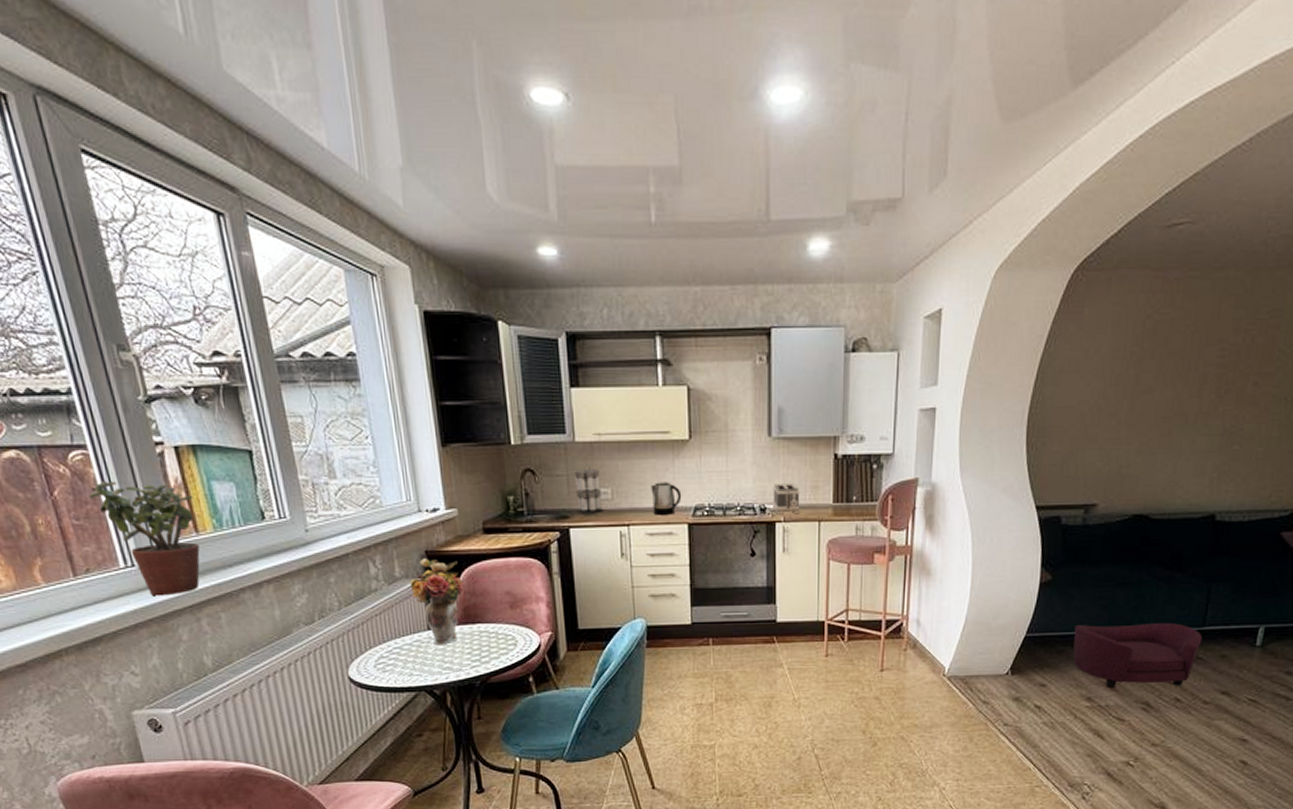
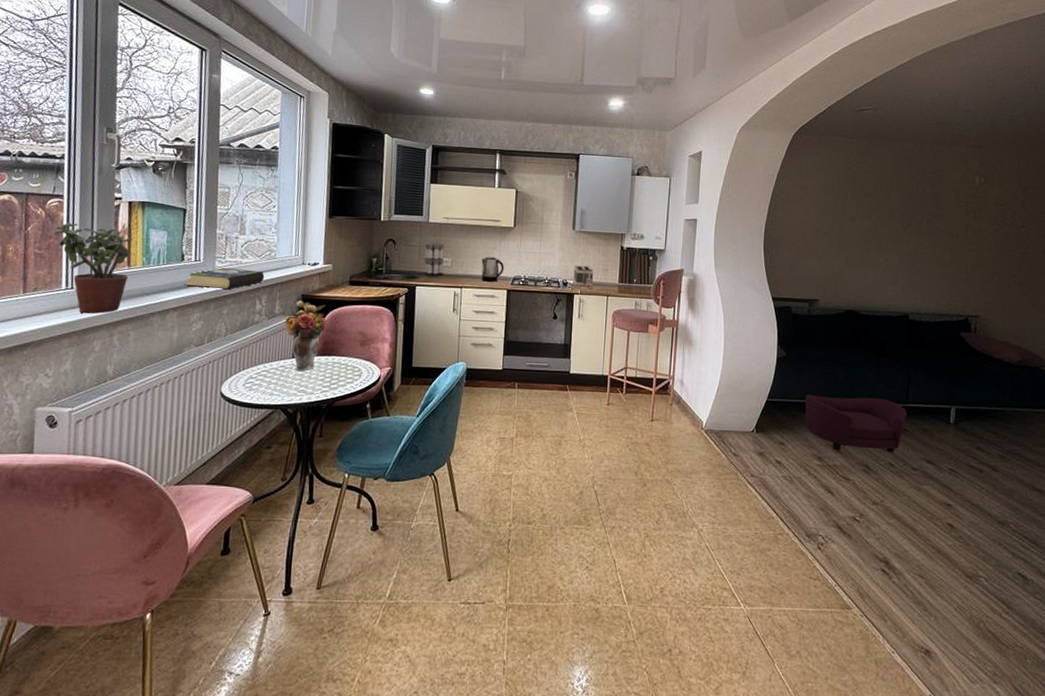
book: none [272,524,374,552] -> present [184,268,265,290]

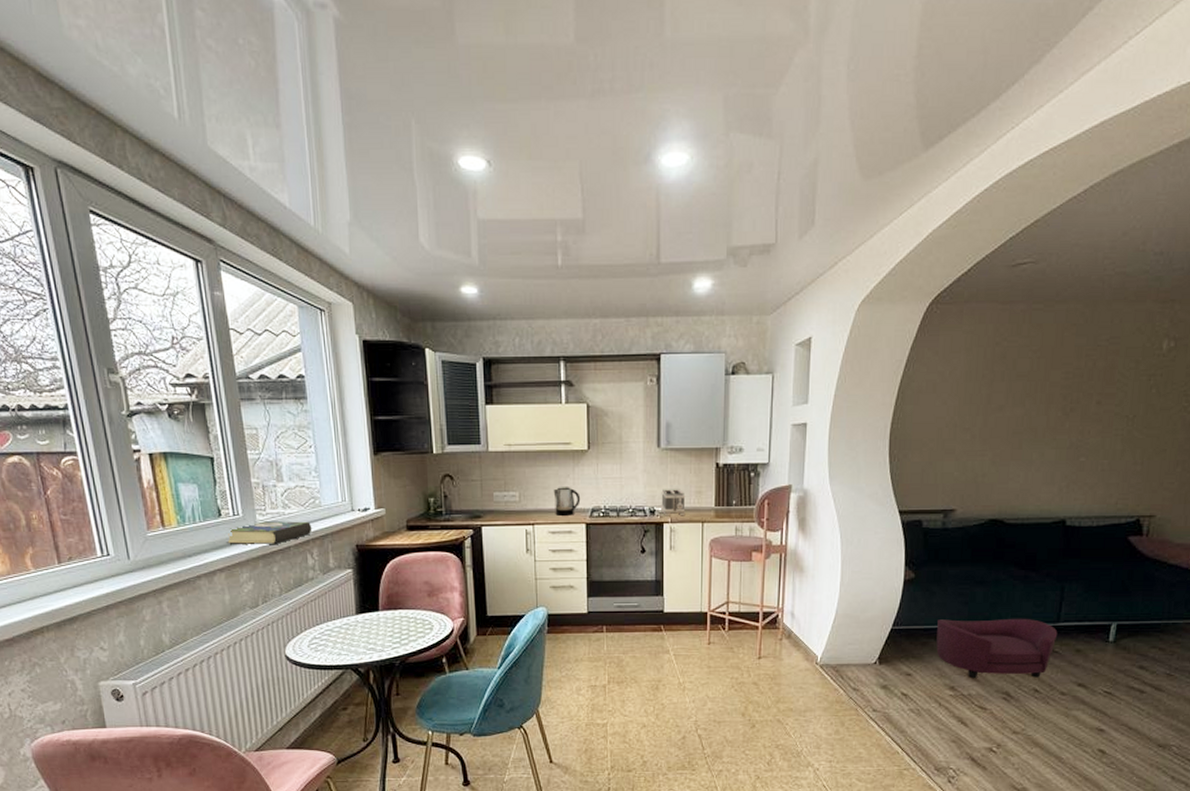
potted plant: present [54,223,133,315] -> none [75,483,166,582]
flower arrangement: present [285,299,328,371] -> none [342,550,389,628]
spice rack: present [423,238,445,277] -> none [486,469,512,515]

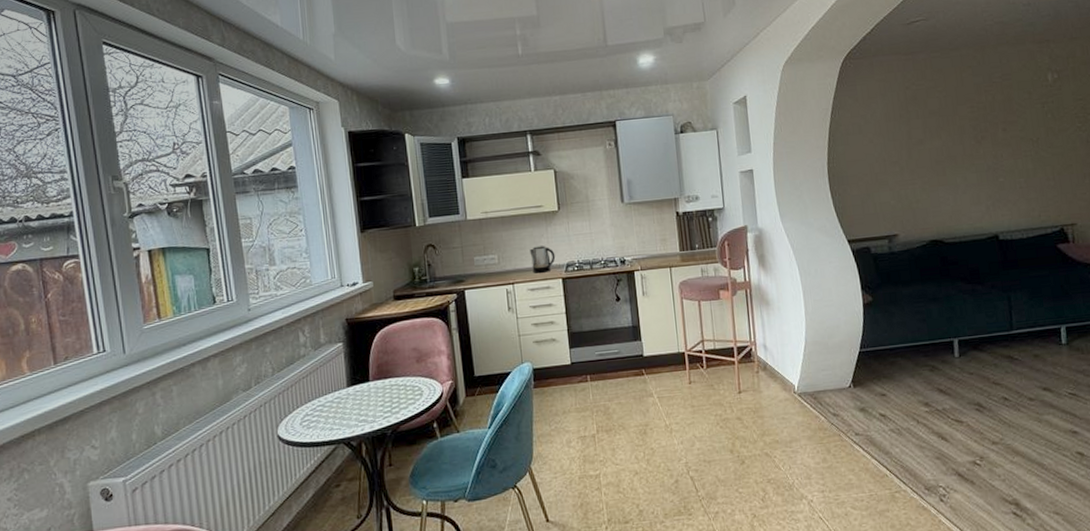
book: present [226,521,312,545] -> none [220,300,304,330]
toaster: present [661,489,686,516] -> none [629,238,654,265]
dog bed: present [936,618,1058,678] -> none [901,329,1014,392]

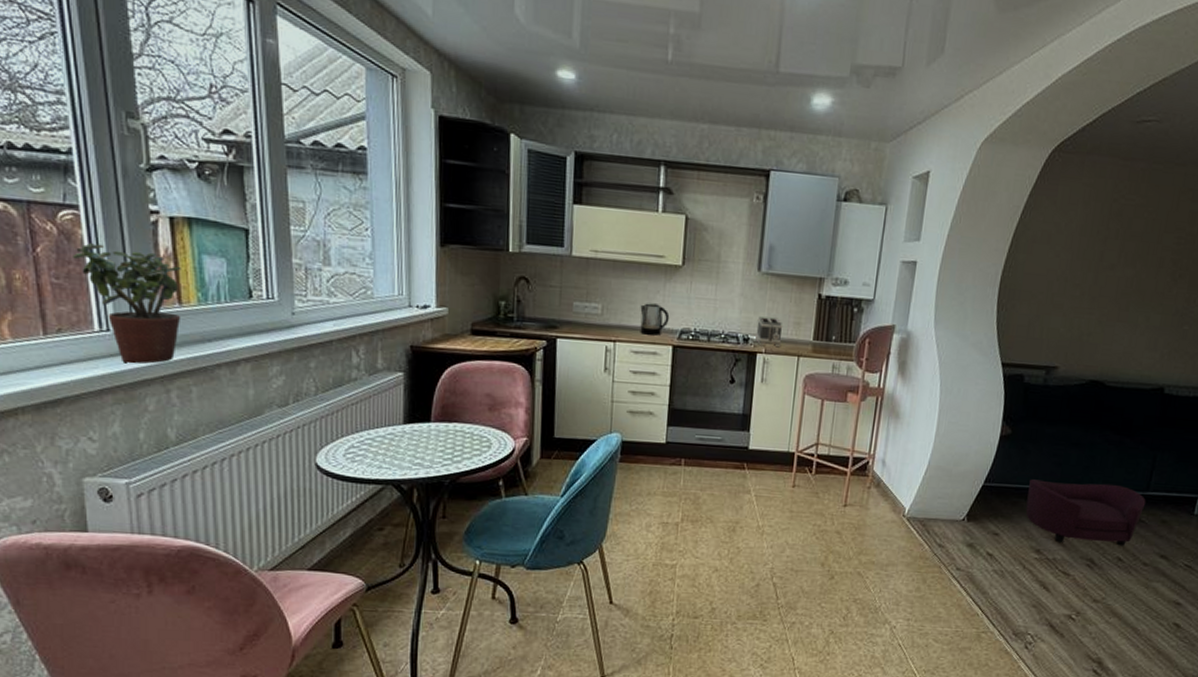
potted plant: none [75,281,161,376] -> present [73,243,181,365]
toaster: none [629,238,654,265] -> present [755,316,783,348]
dog bed: none [901,329,1014,392] -> present [1025,479,1146,546]

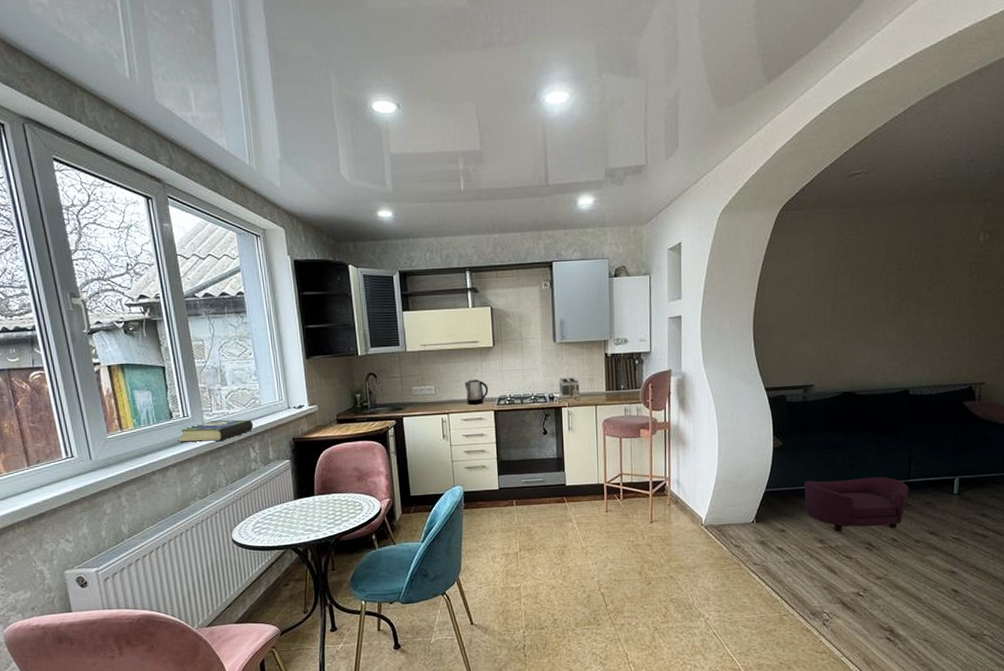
potted plant: present [73,243,181,365] -> none [43,393,123,480]
book: none [255,308,361,337] -> present [177,419,254,443]

